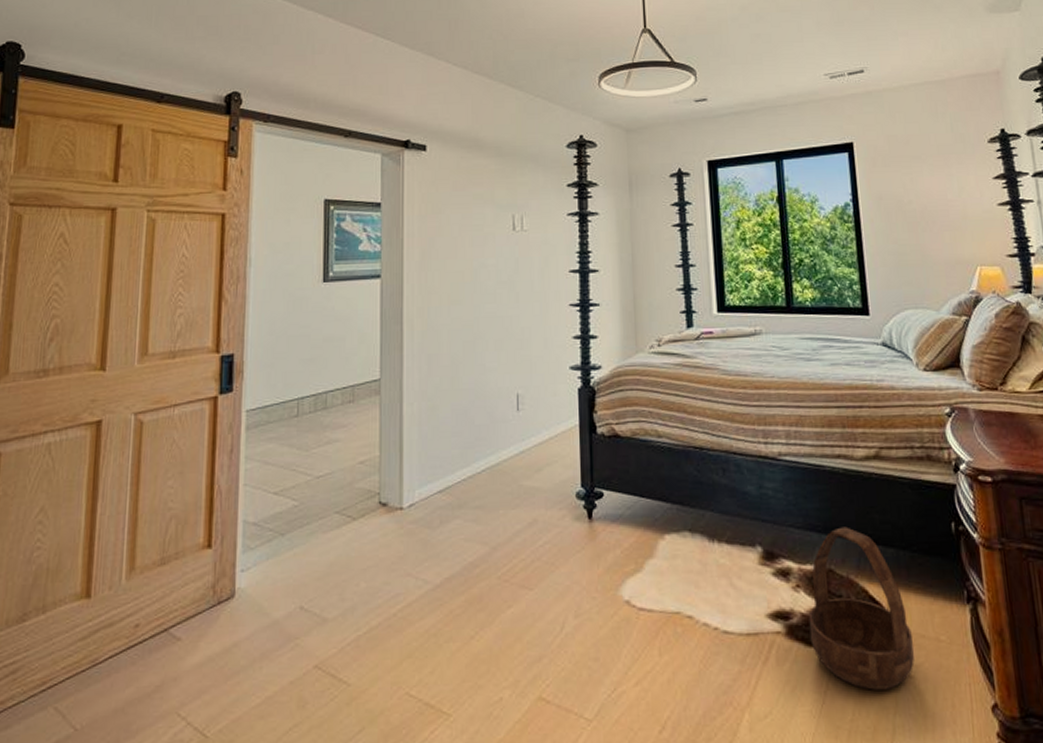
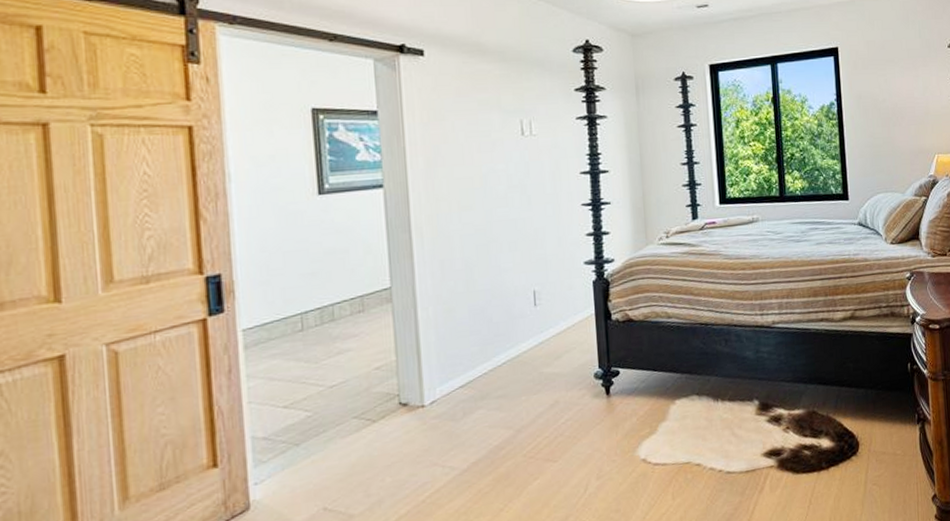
basket: present [808,526,915,690] -> none [796,376,877,500]

